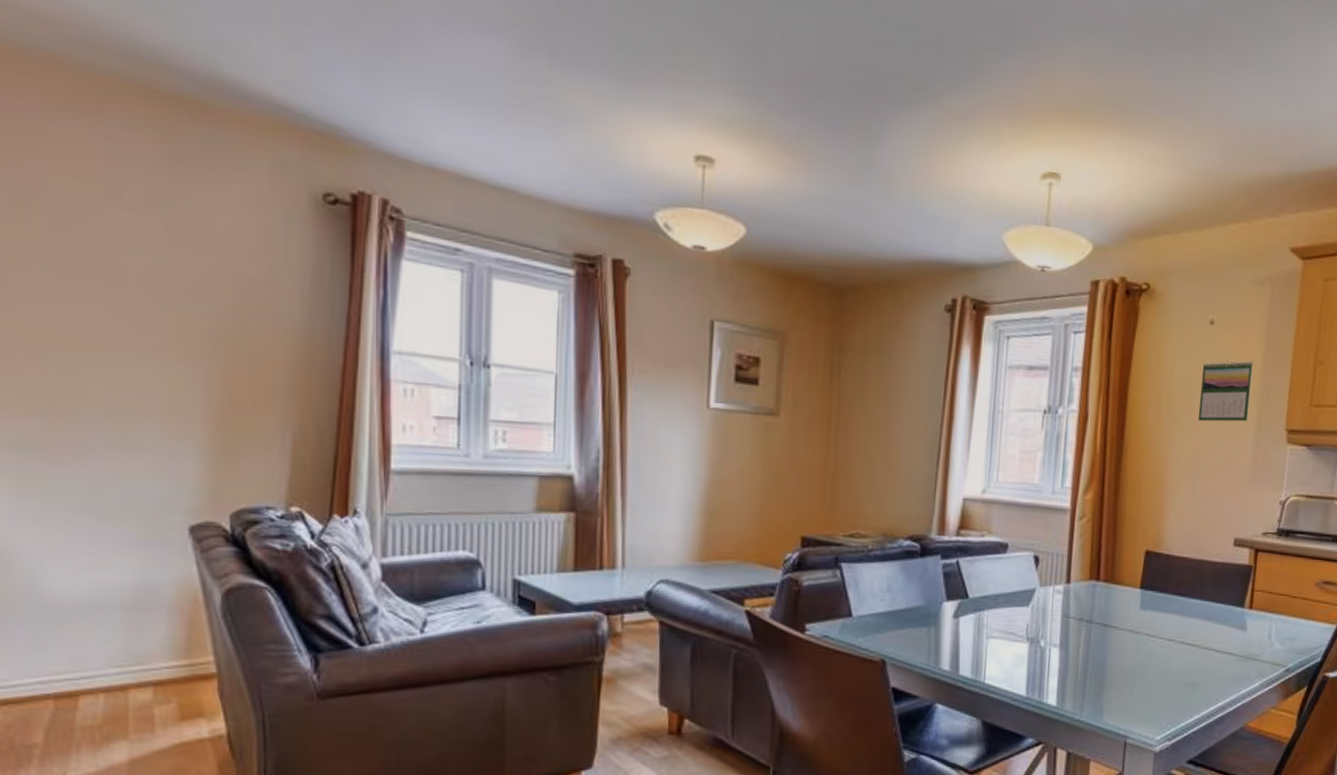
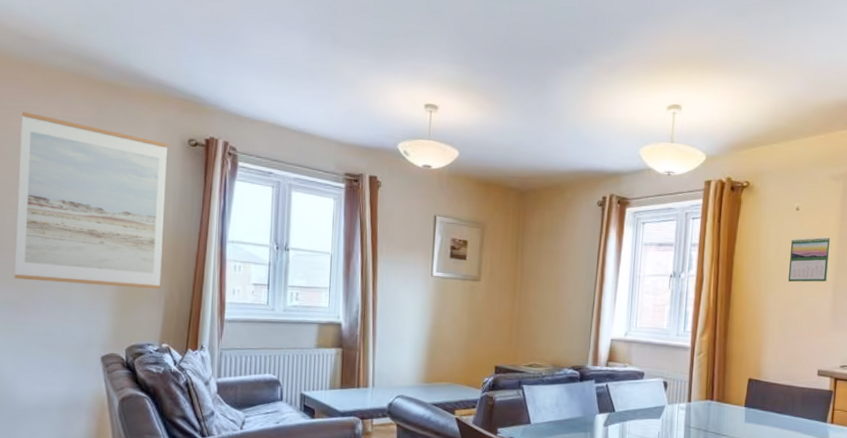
wall art: none [33,137,290,424] -> present [14,111,168,290]

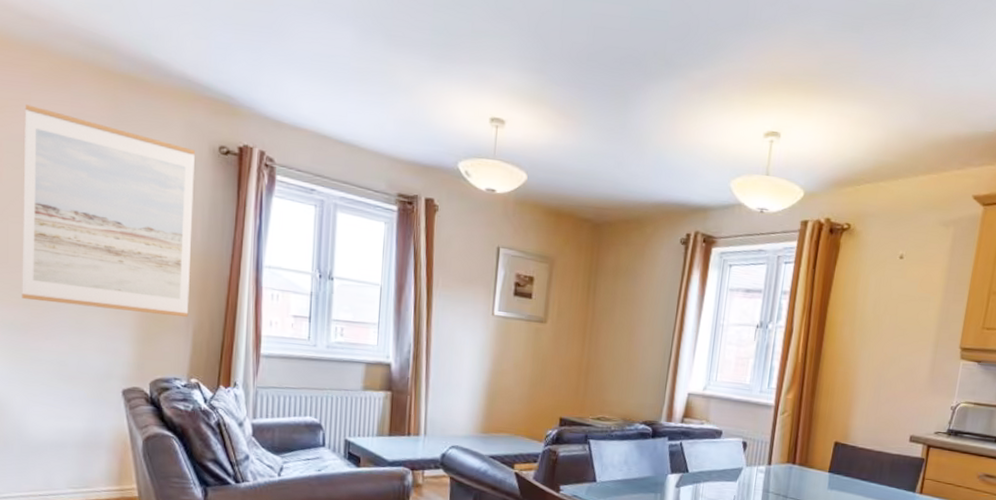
calendar: present [787,236,831,283] -> none [884,289,935,340]

